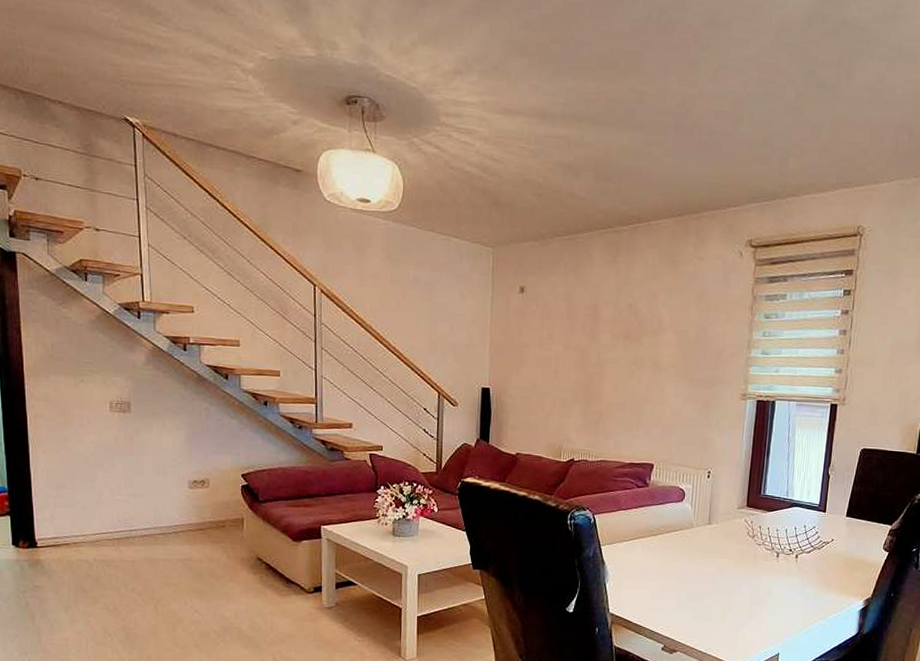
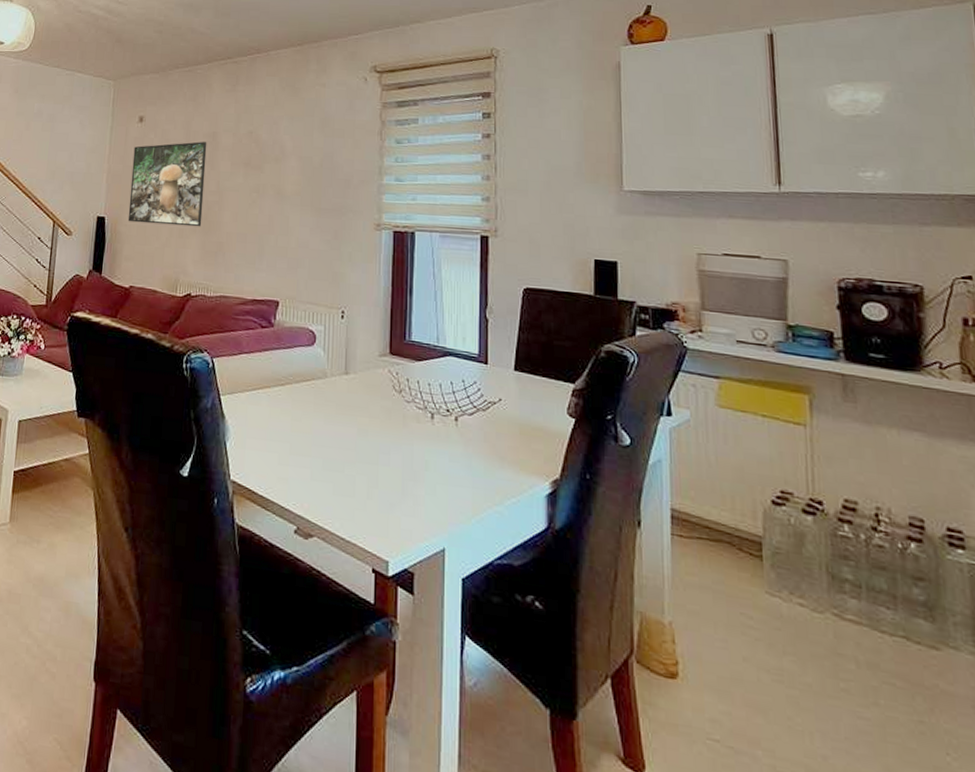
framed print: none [512,314,588,398] -> present [127,141,207,227]

